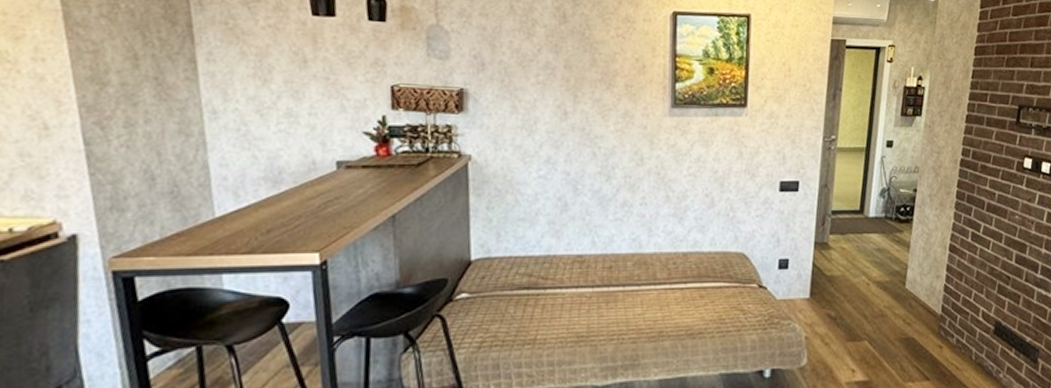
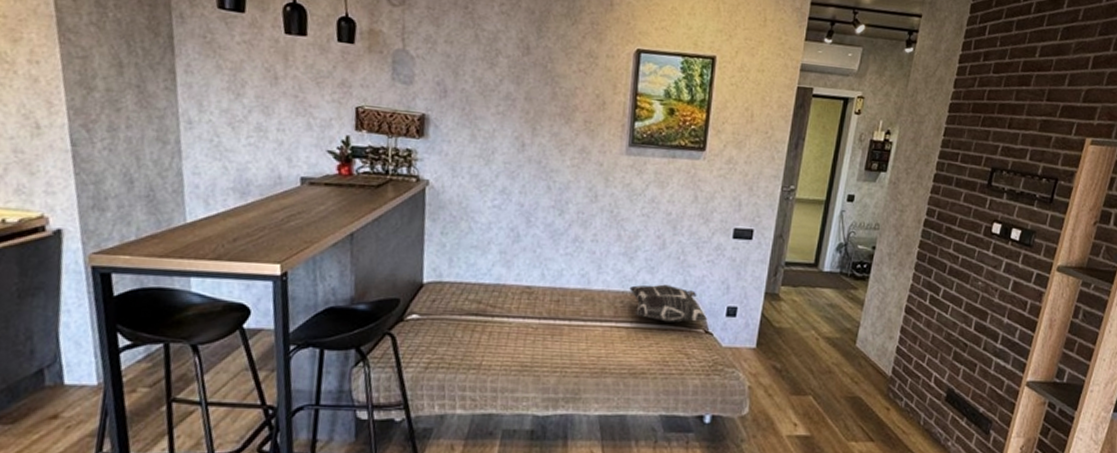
decorative pillow: none [681,242,761,280] -> present [629,284,708,323]

